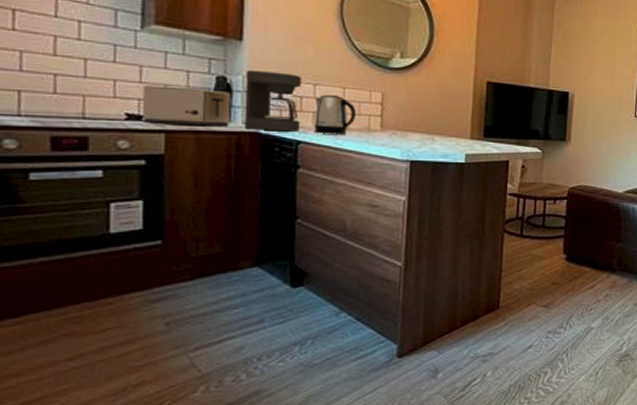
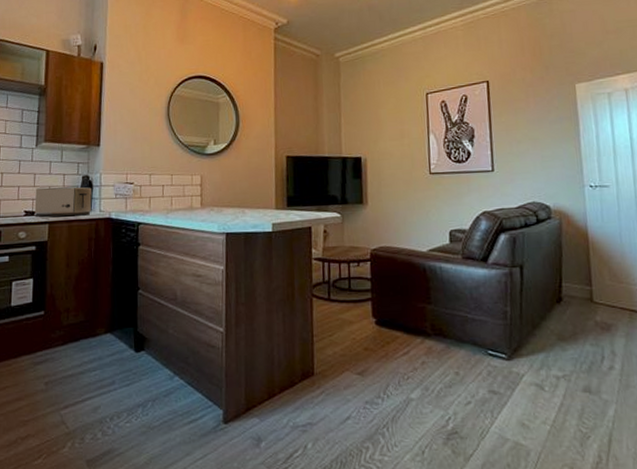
coffee maker: present [243,69,301,132] -> none [100,167,141,217]
kettle: present [314,94,357,135] -> none [150,181,182,215]

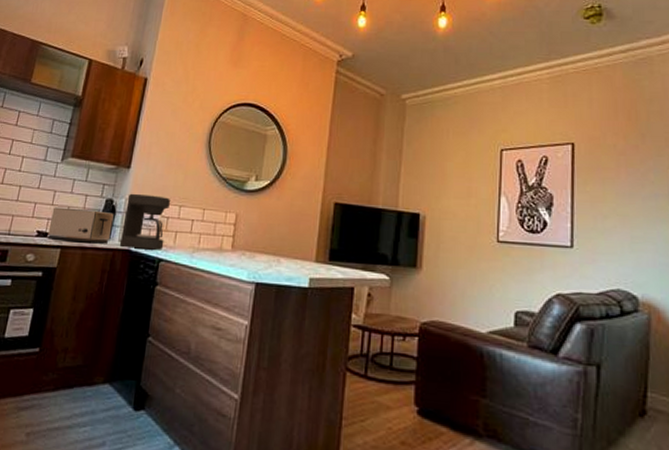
coffee maker: none [100,167,141,217] -> present [119,193,170,250]

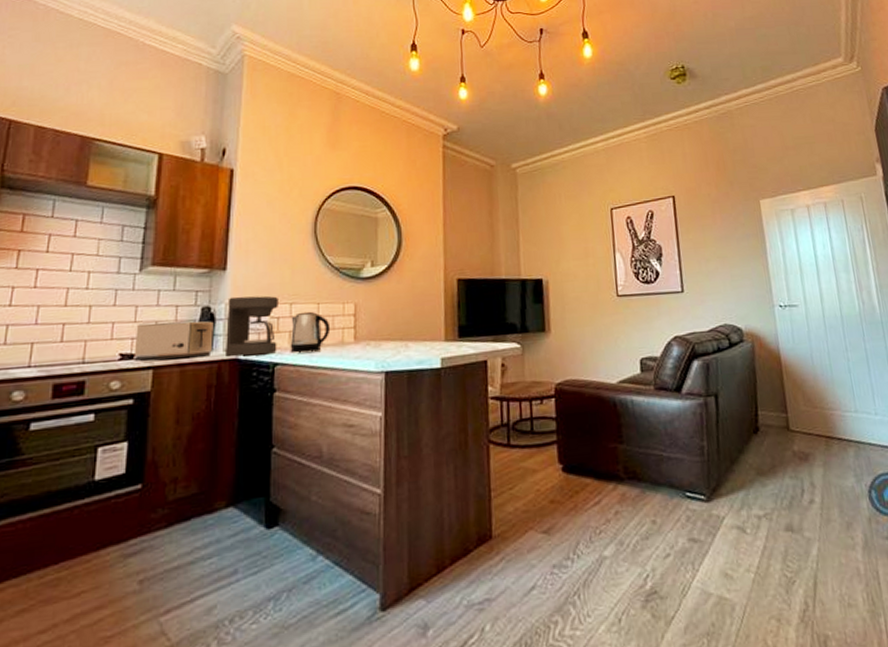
kettle: none [174,215,212,254] -> present [290,311,331,354]

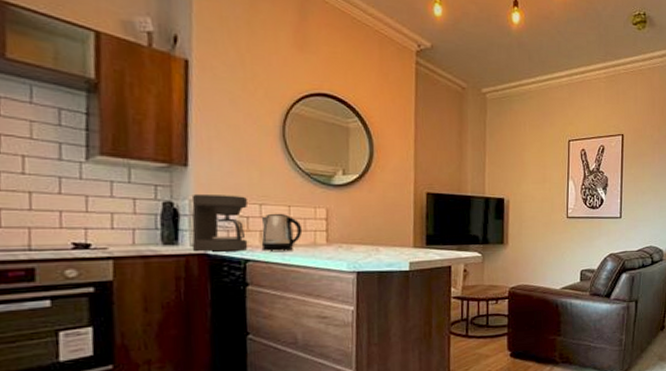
toaster: present [134,321,213,361] -> none [88,214,179,252]

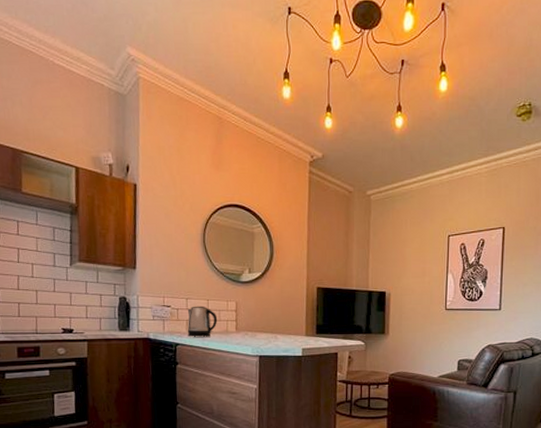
coffee maker: present [191,193,248,252] -> none [138,290,178,337]

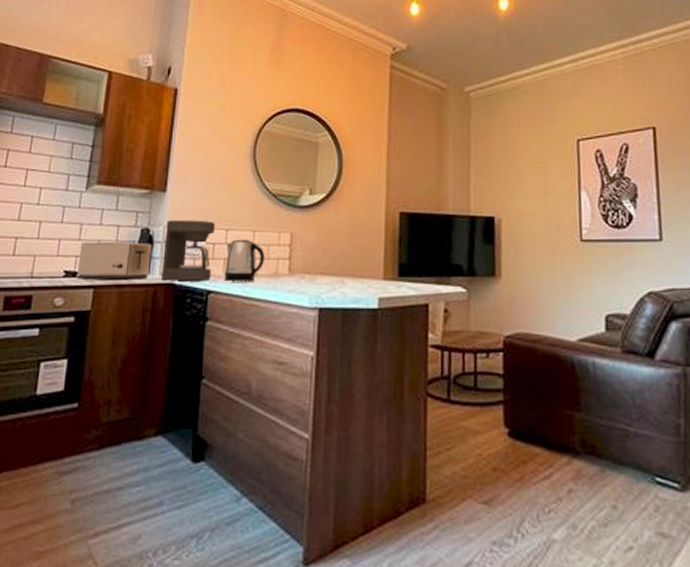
toaster: none [72,306,130,336] -> present [77,241,152,280]
coffee maker: none [138,290,178,337] -> present [160,219,215,282]

